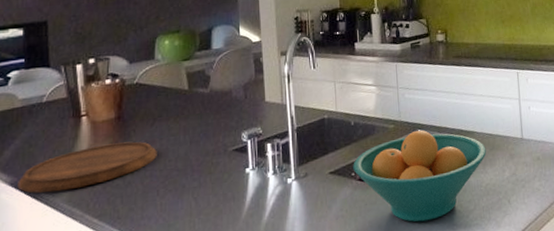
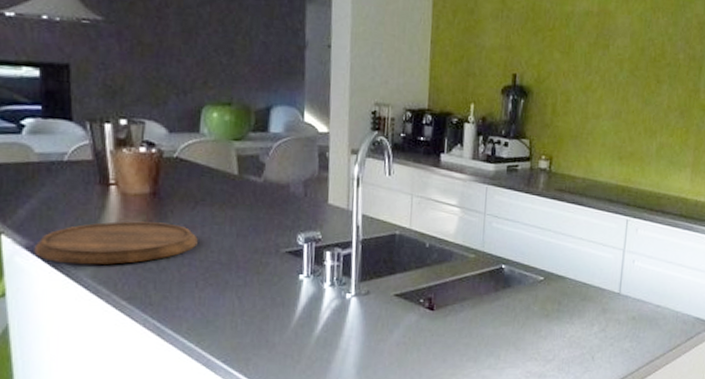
fruit bowl: present [353,130,486,222] -> none [422,265,576,363]

